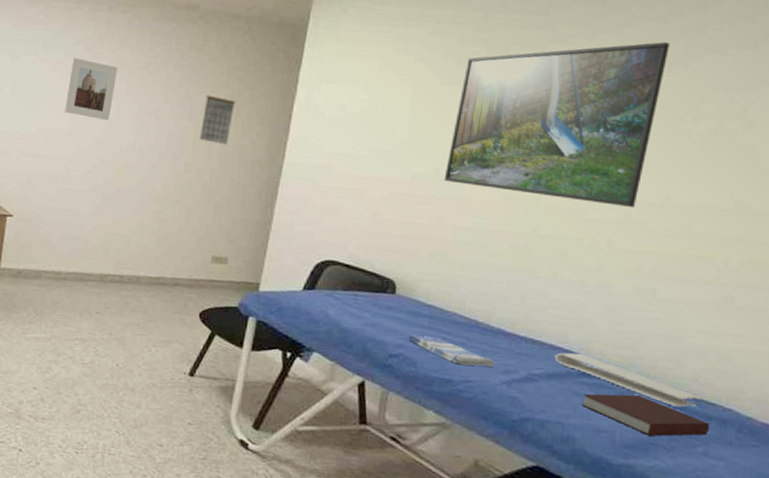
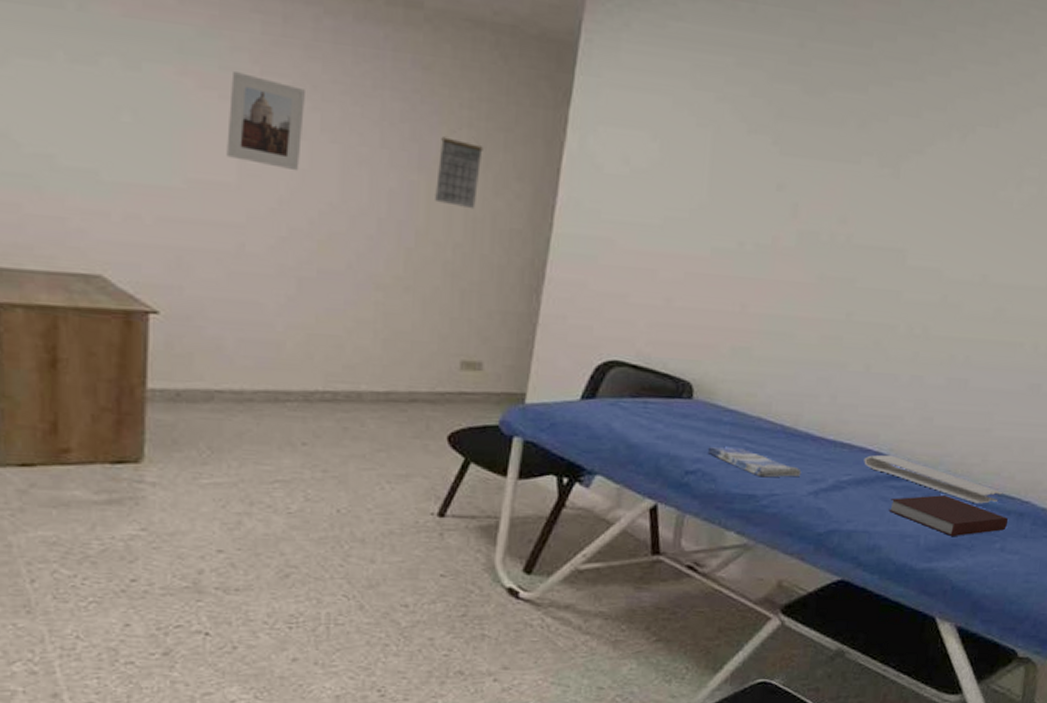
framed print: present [444,42,670,208] -> none [749,89,998,289]

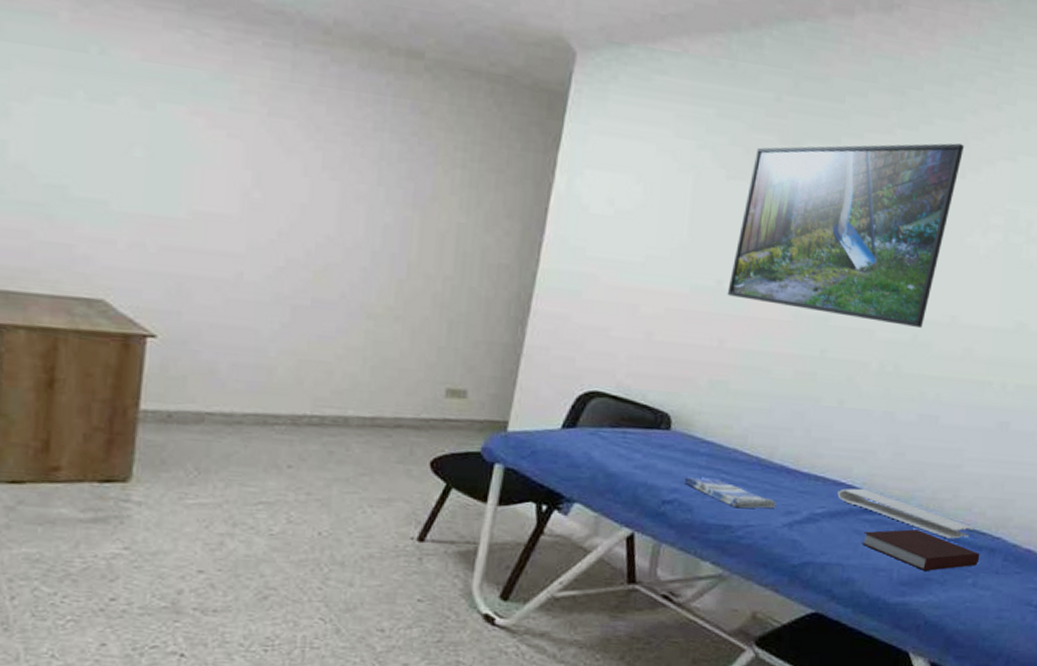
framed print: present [226,72,305,172] -> none [231,113,309,206]
calendar: present [435,136,483,210] -> none [428,176,476,245]
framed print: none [749,89,998,289] -> present [727,143,964,329]

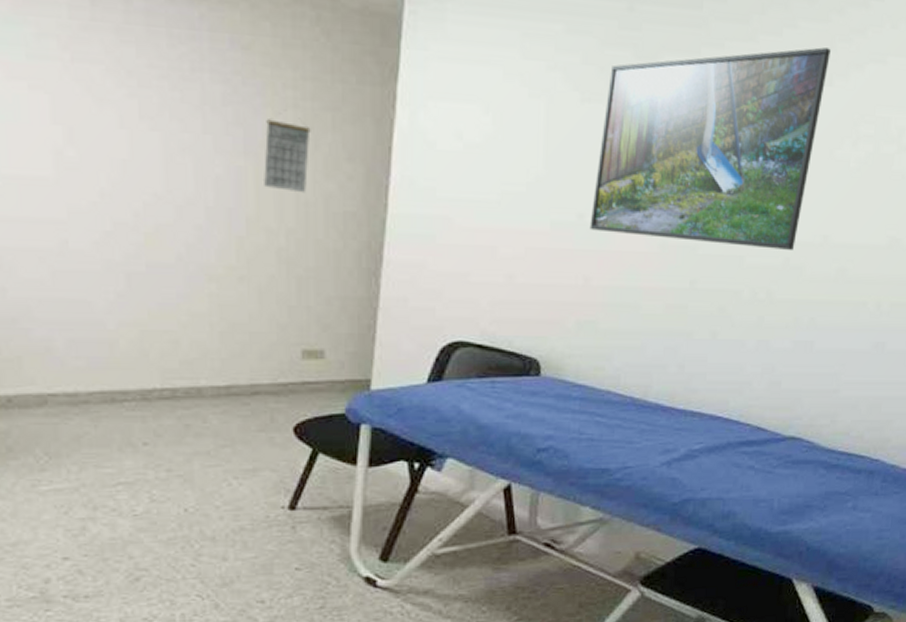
calendar: none [428,176,476,245] -> present [264,119,311,193]
dish towel: present [684,477,777,509] -> none [558,423,654,451]
hand towel: present [837,488,975,539] -> none [714,421,853,464]
notebook: present [861,529,980,571] -> none [741,458,860,498]

